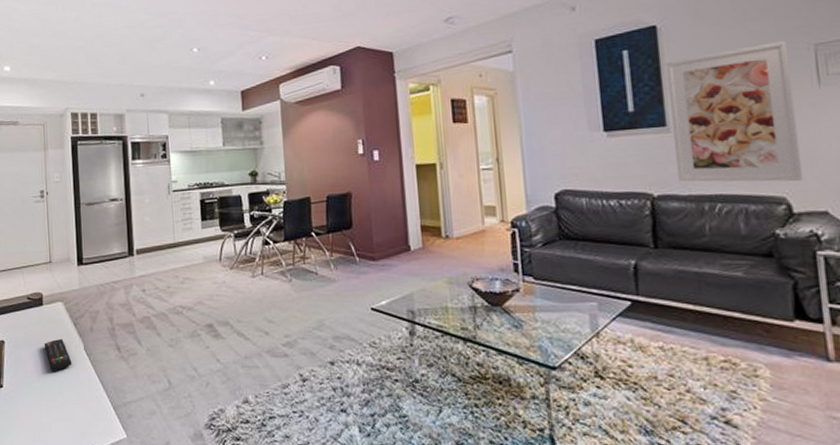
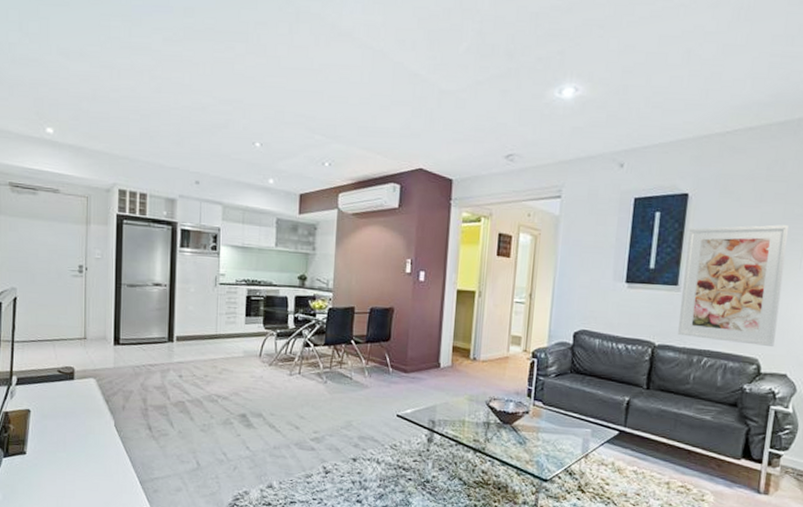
remote control: present [44,338,72,371] -> none [72,413,101,444]

